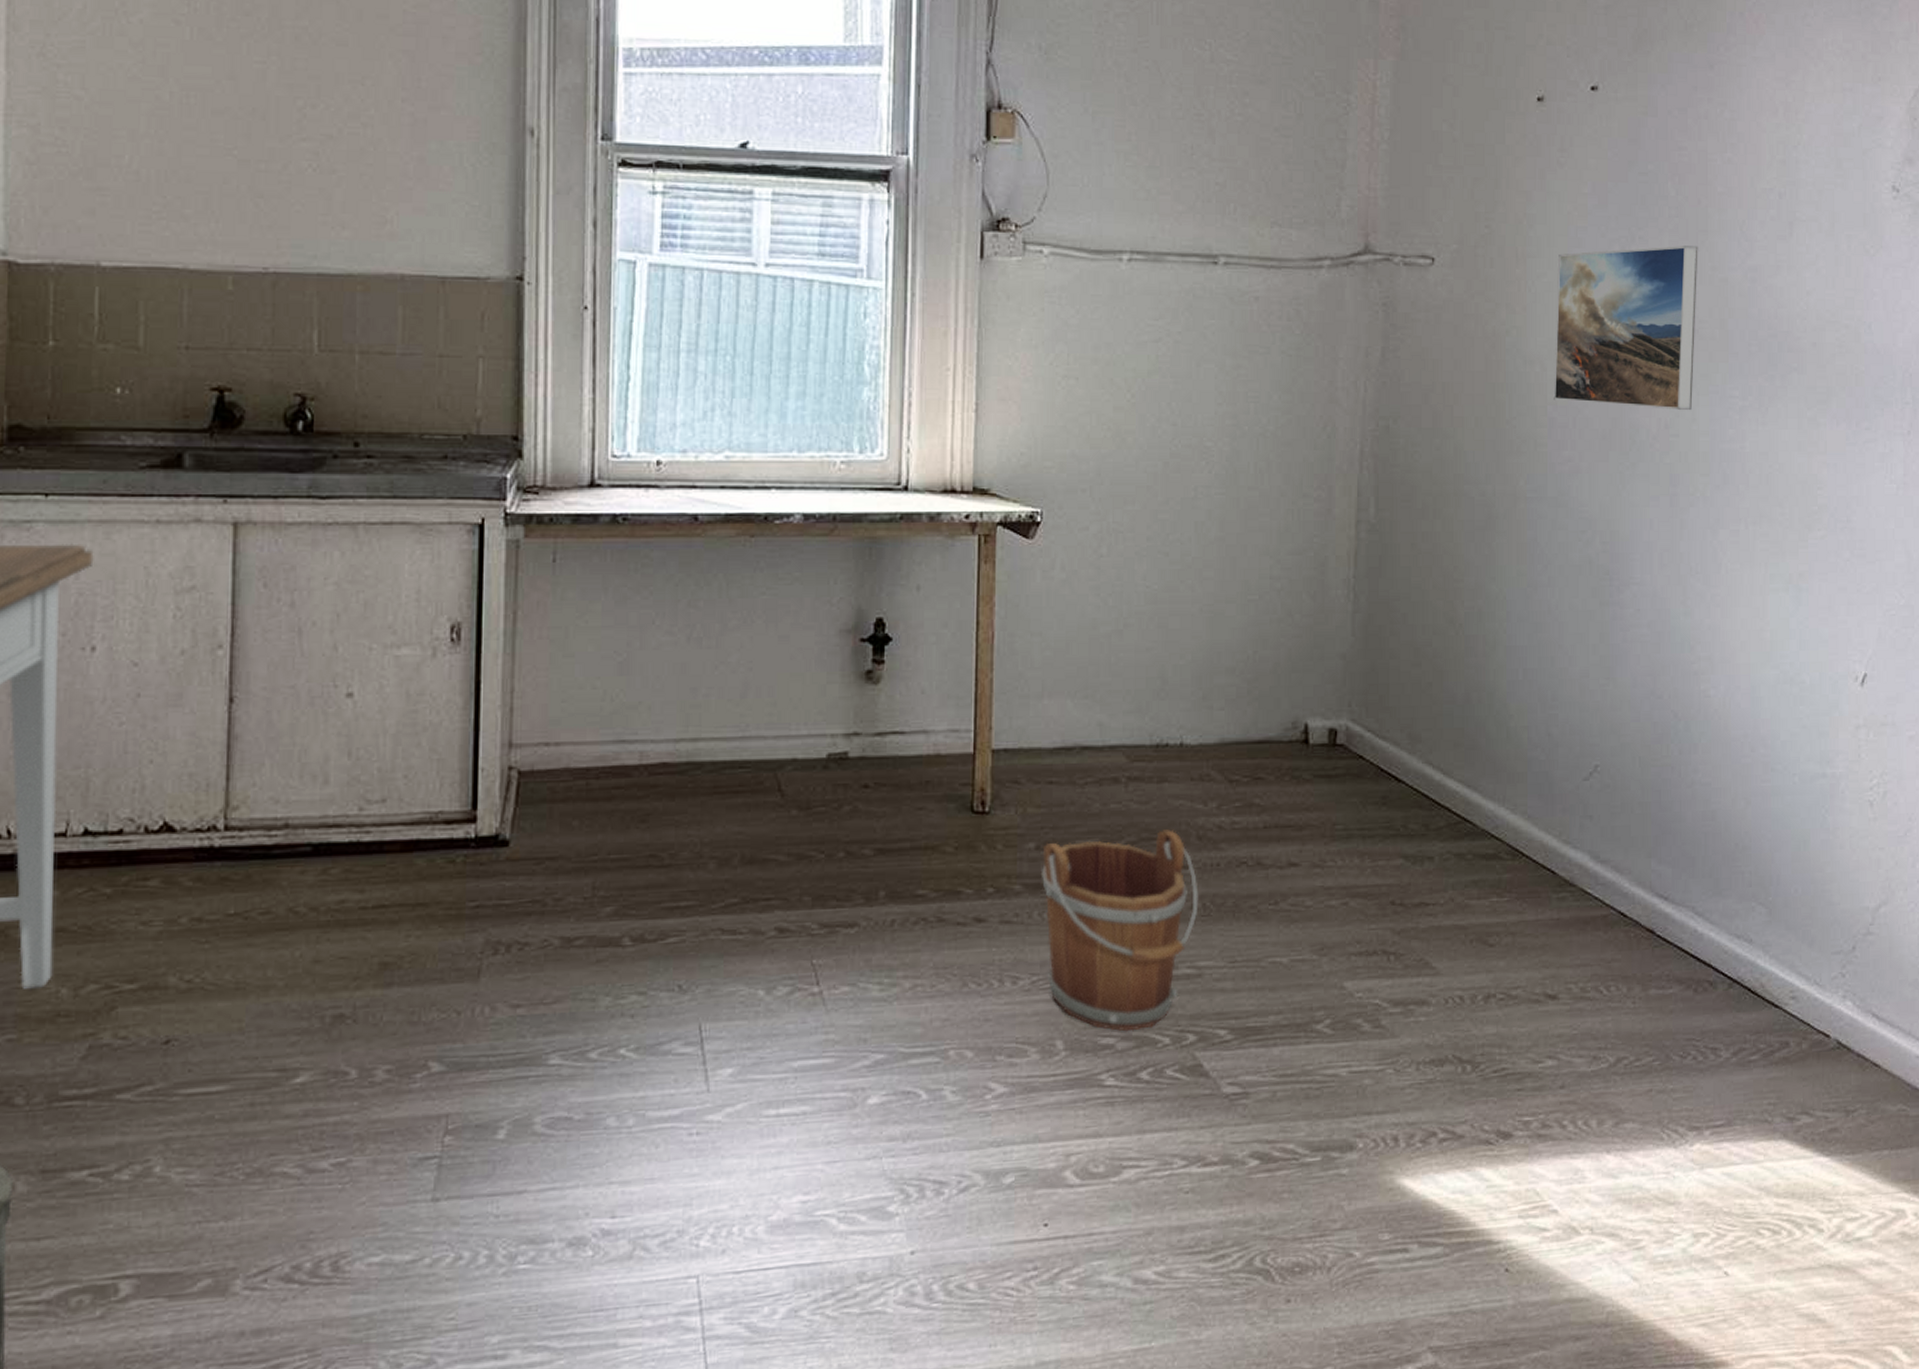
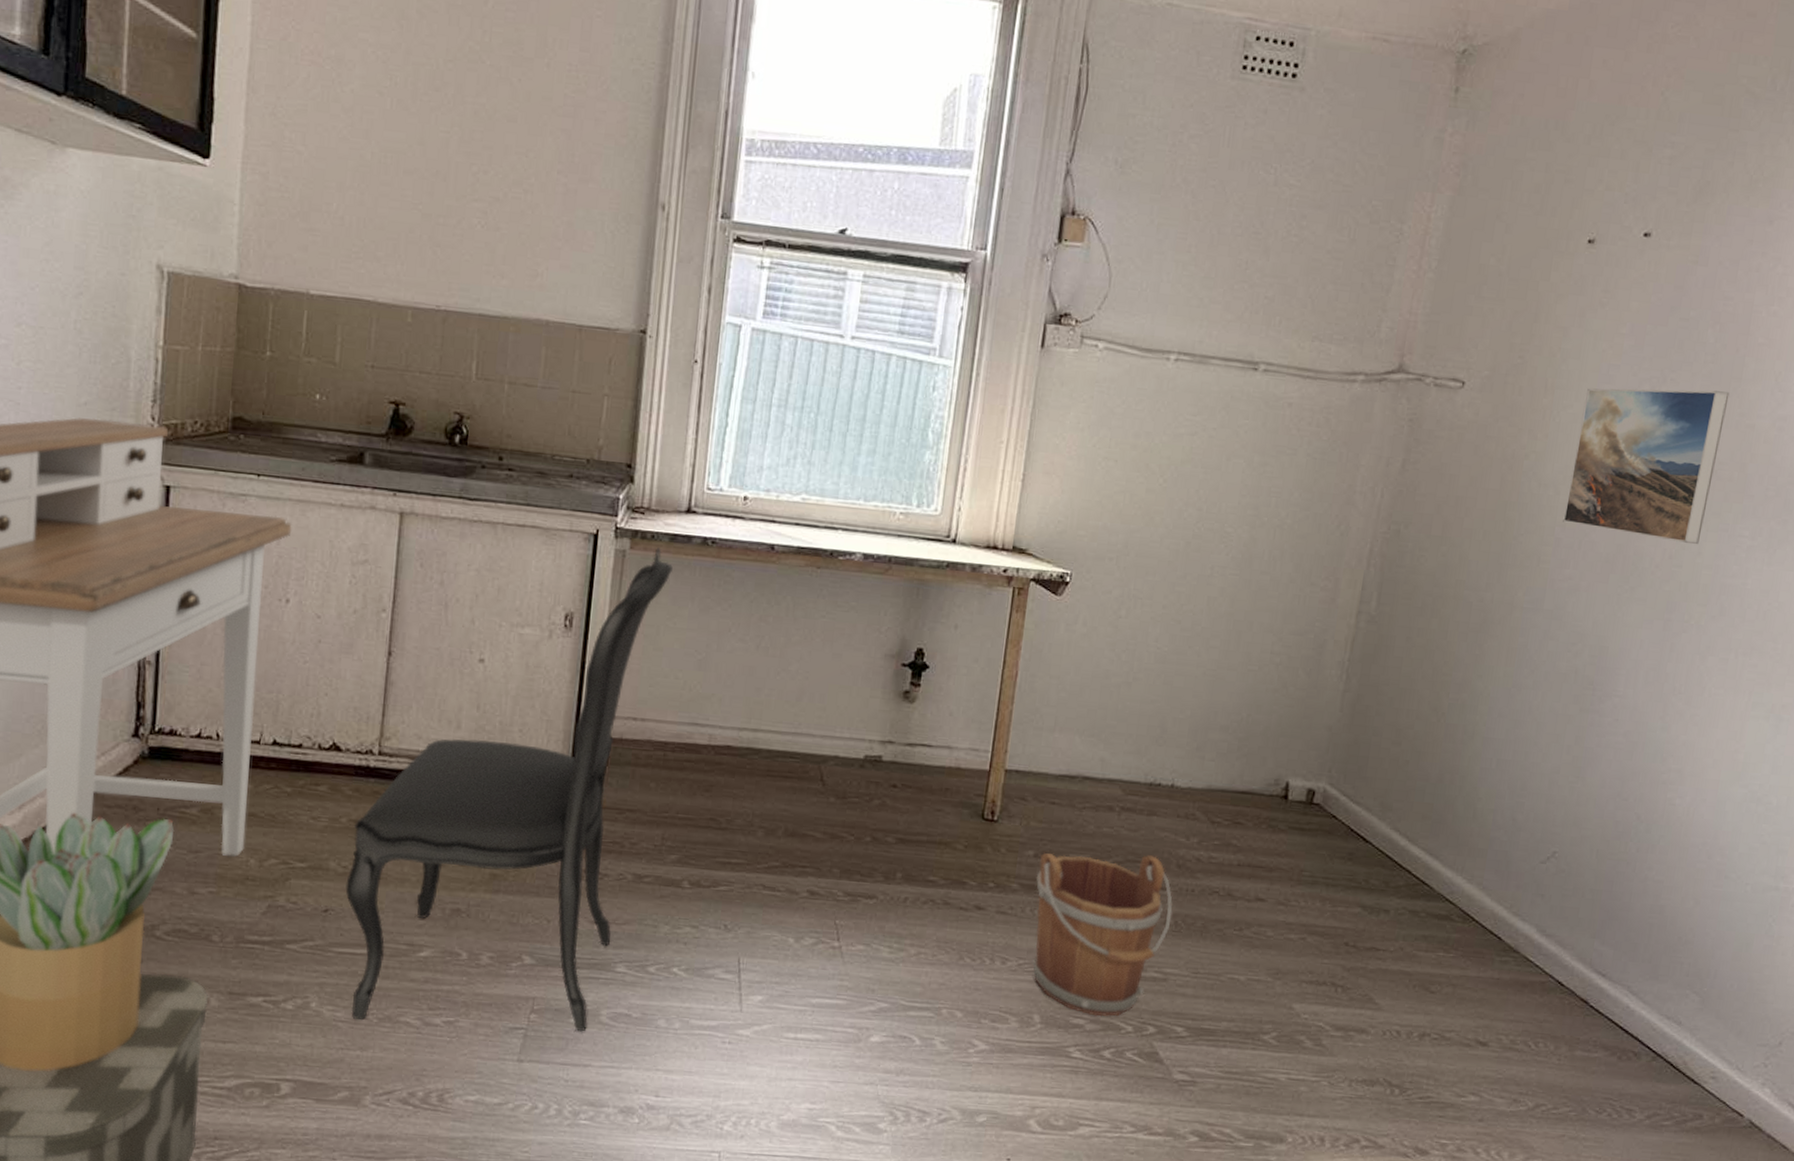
dining chair: none [191,532,578,1180] -> present [345,547,673,1032]

